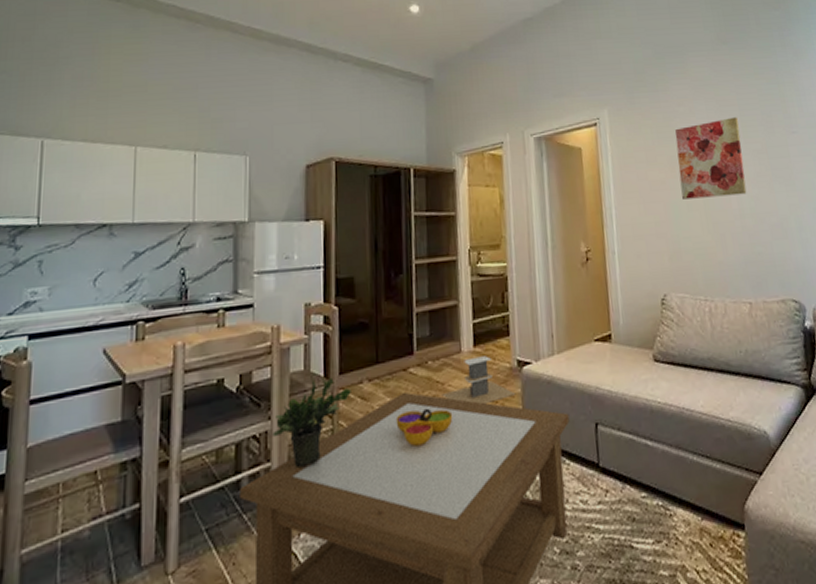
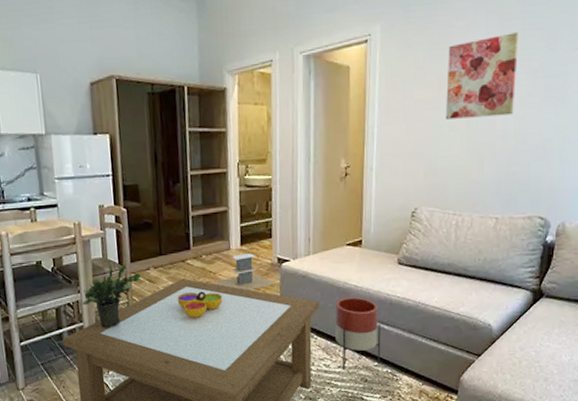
planter: none [588,405,648,507] -> present [335,296,381,370]

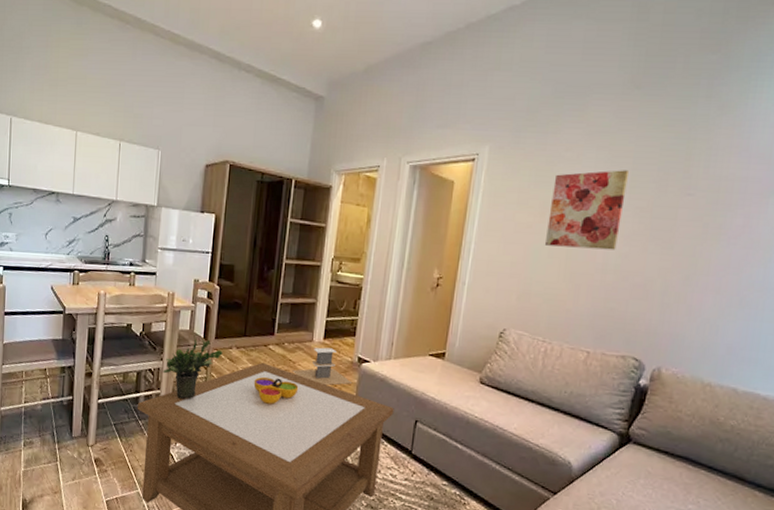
planter: present [335,296,381,370] -> none [405,408,454,485]

